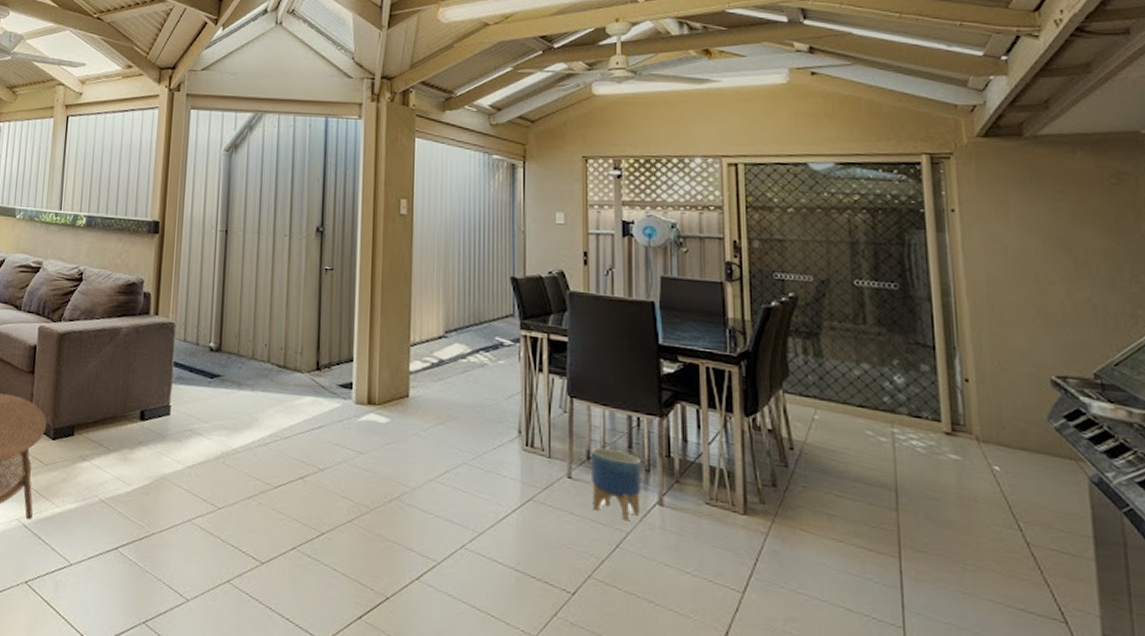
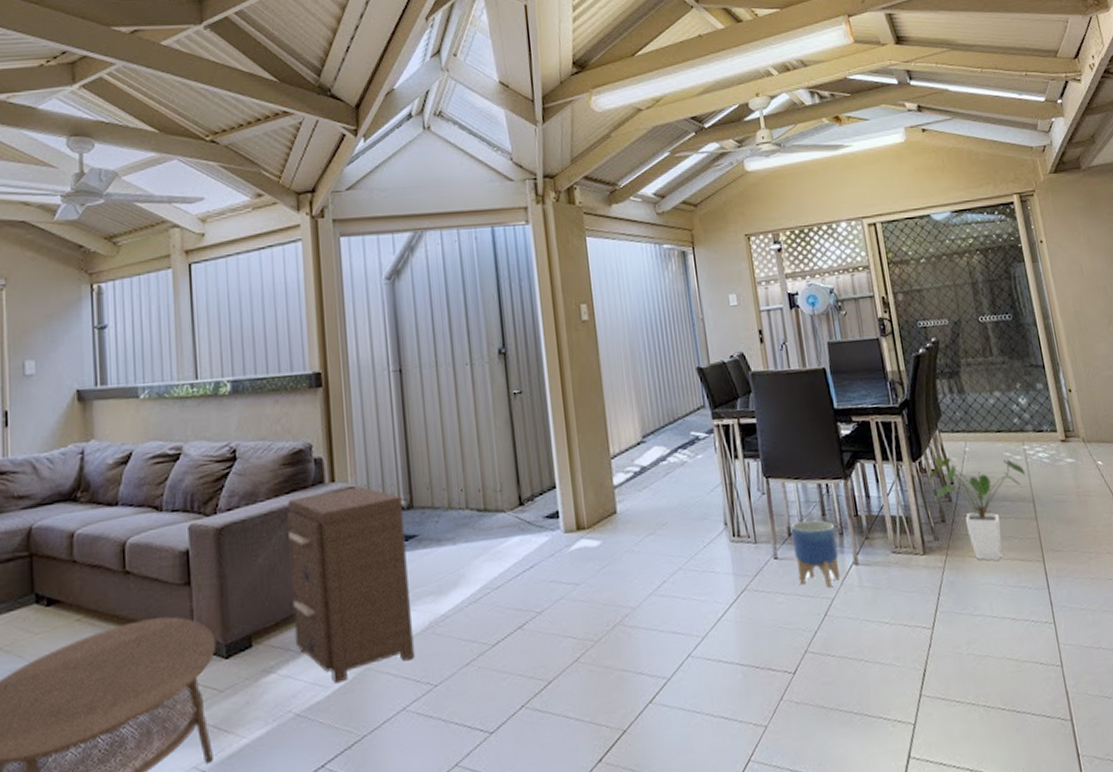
nightstand: none [108,322,214,484] -> present [287,486,416,684]
house plant: none [760,415,891,543] -> present [927,455,1026,561]

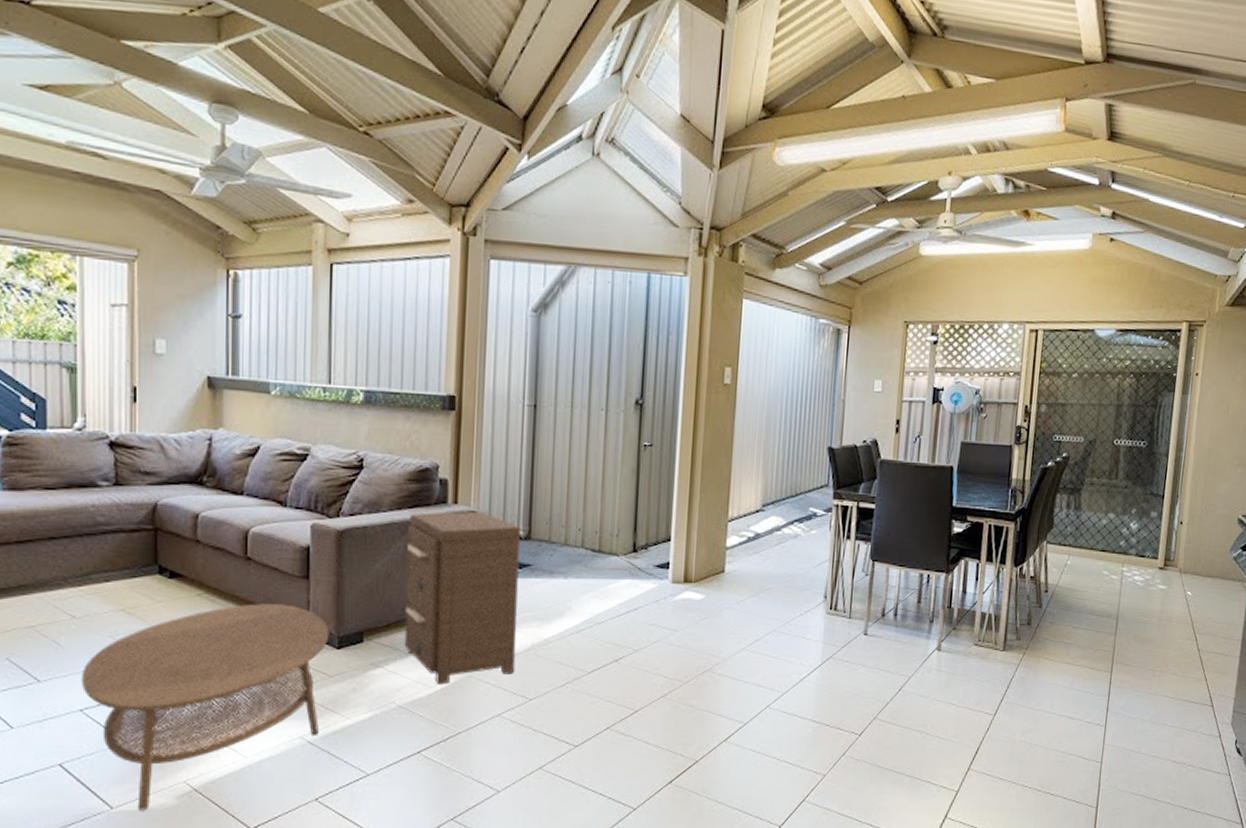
planter: present [791,520,841,588] -> none [883,605,926,667]
house plant: present [927,455,1026,561] -> none [1023,564,1118,665]

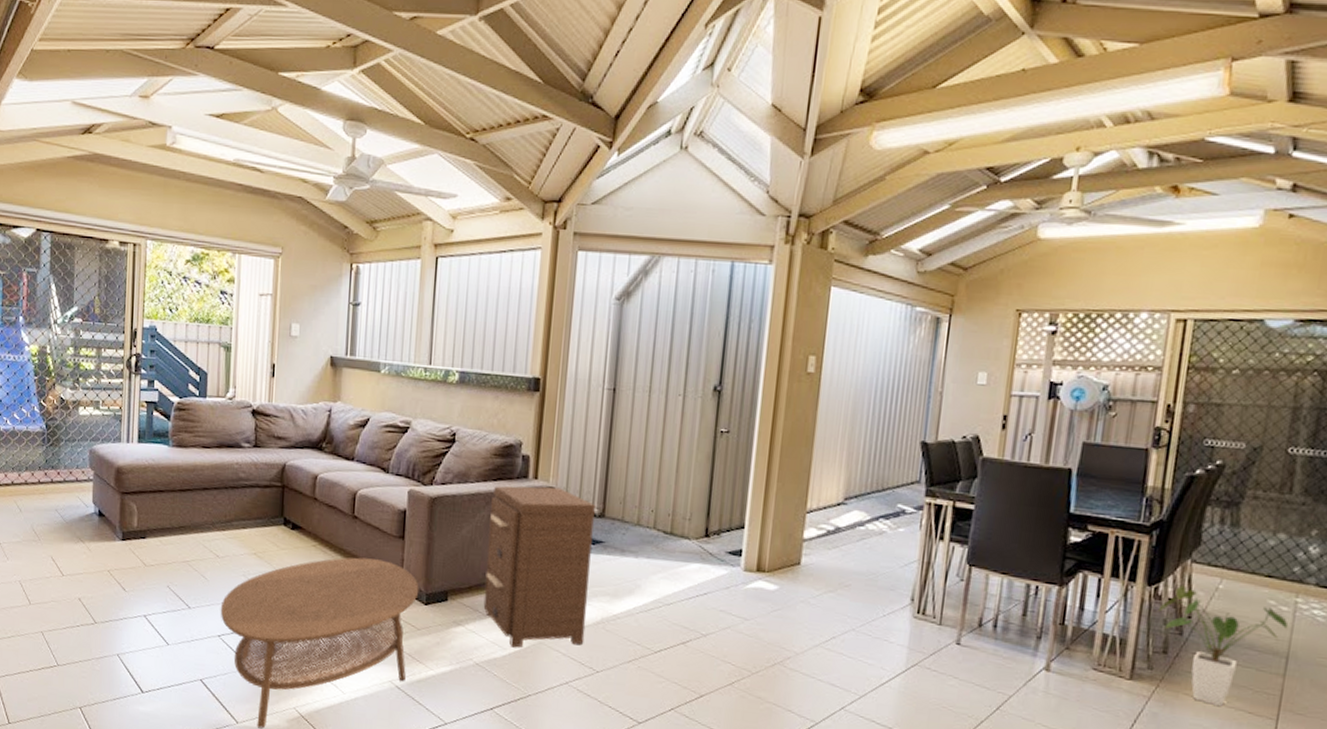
house plant: none [1023,564,1118,665] -> present [1158,585,1289,706]

